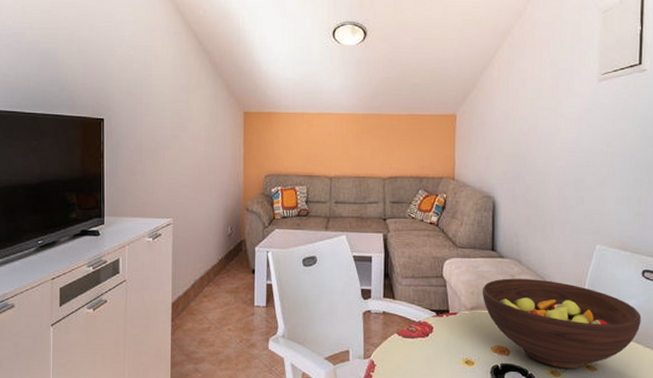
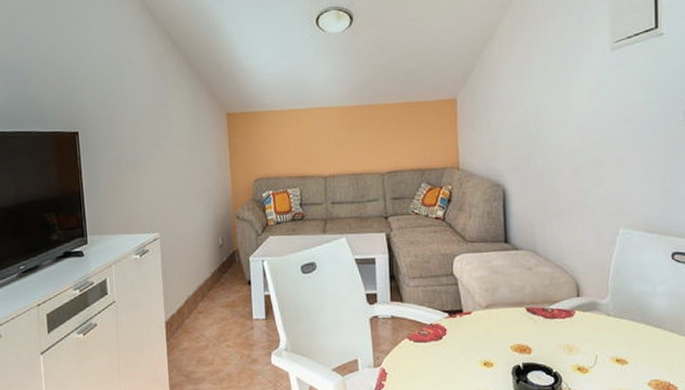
fruit bowl: present [483,278,641,369] -> none [498,270,674,364]

